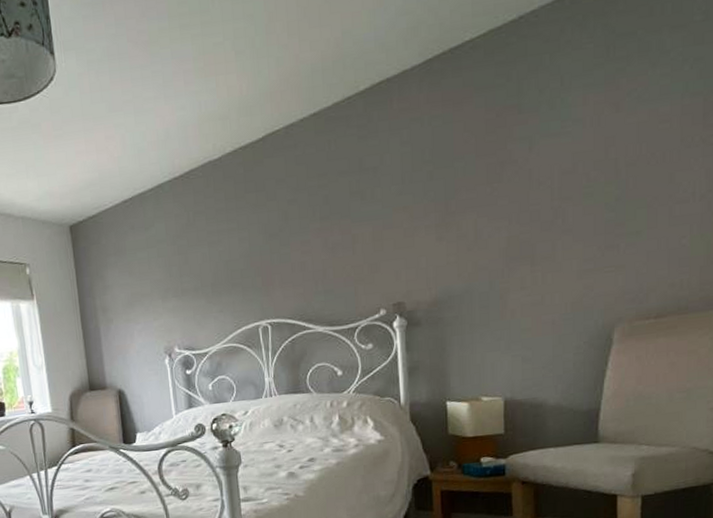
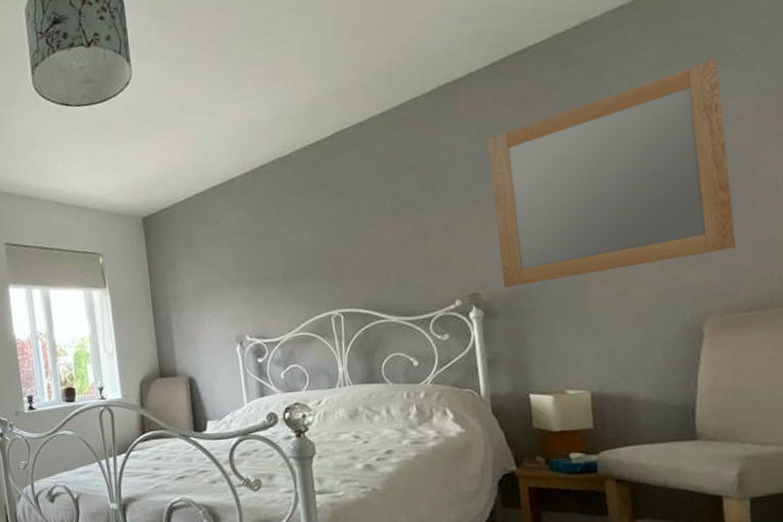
home mirror: none [419,56,651,297] -> present [488,58,737,288]

